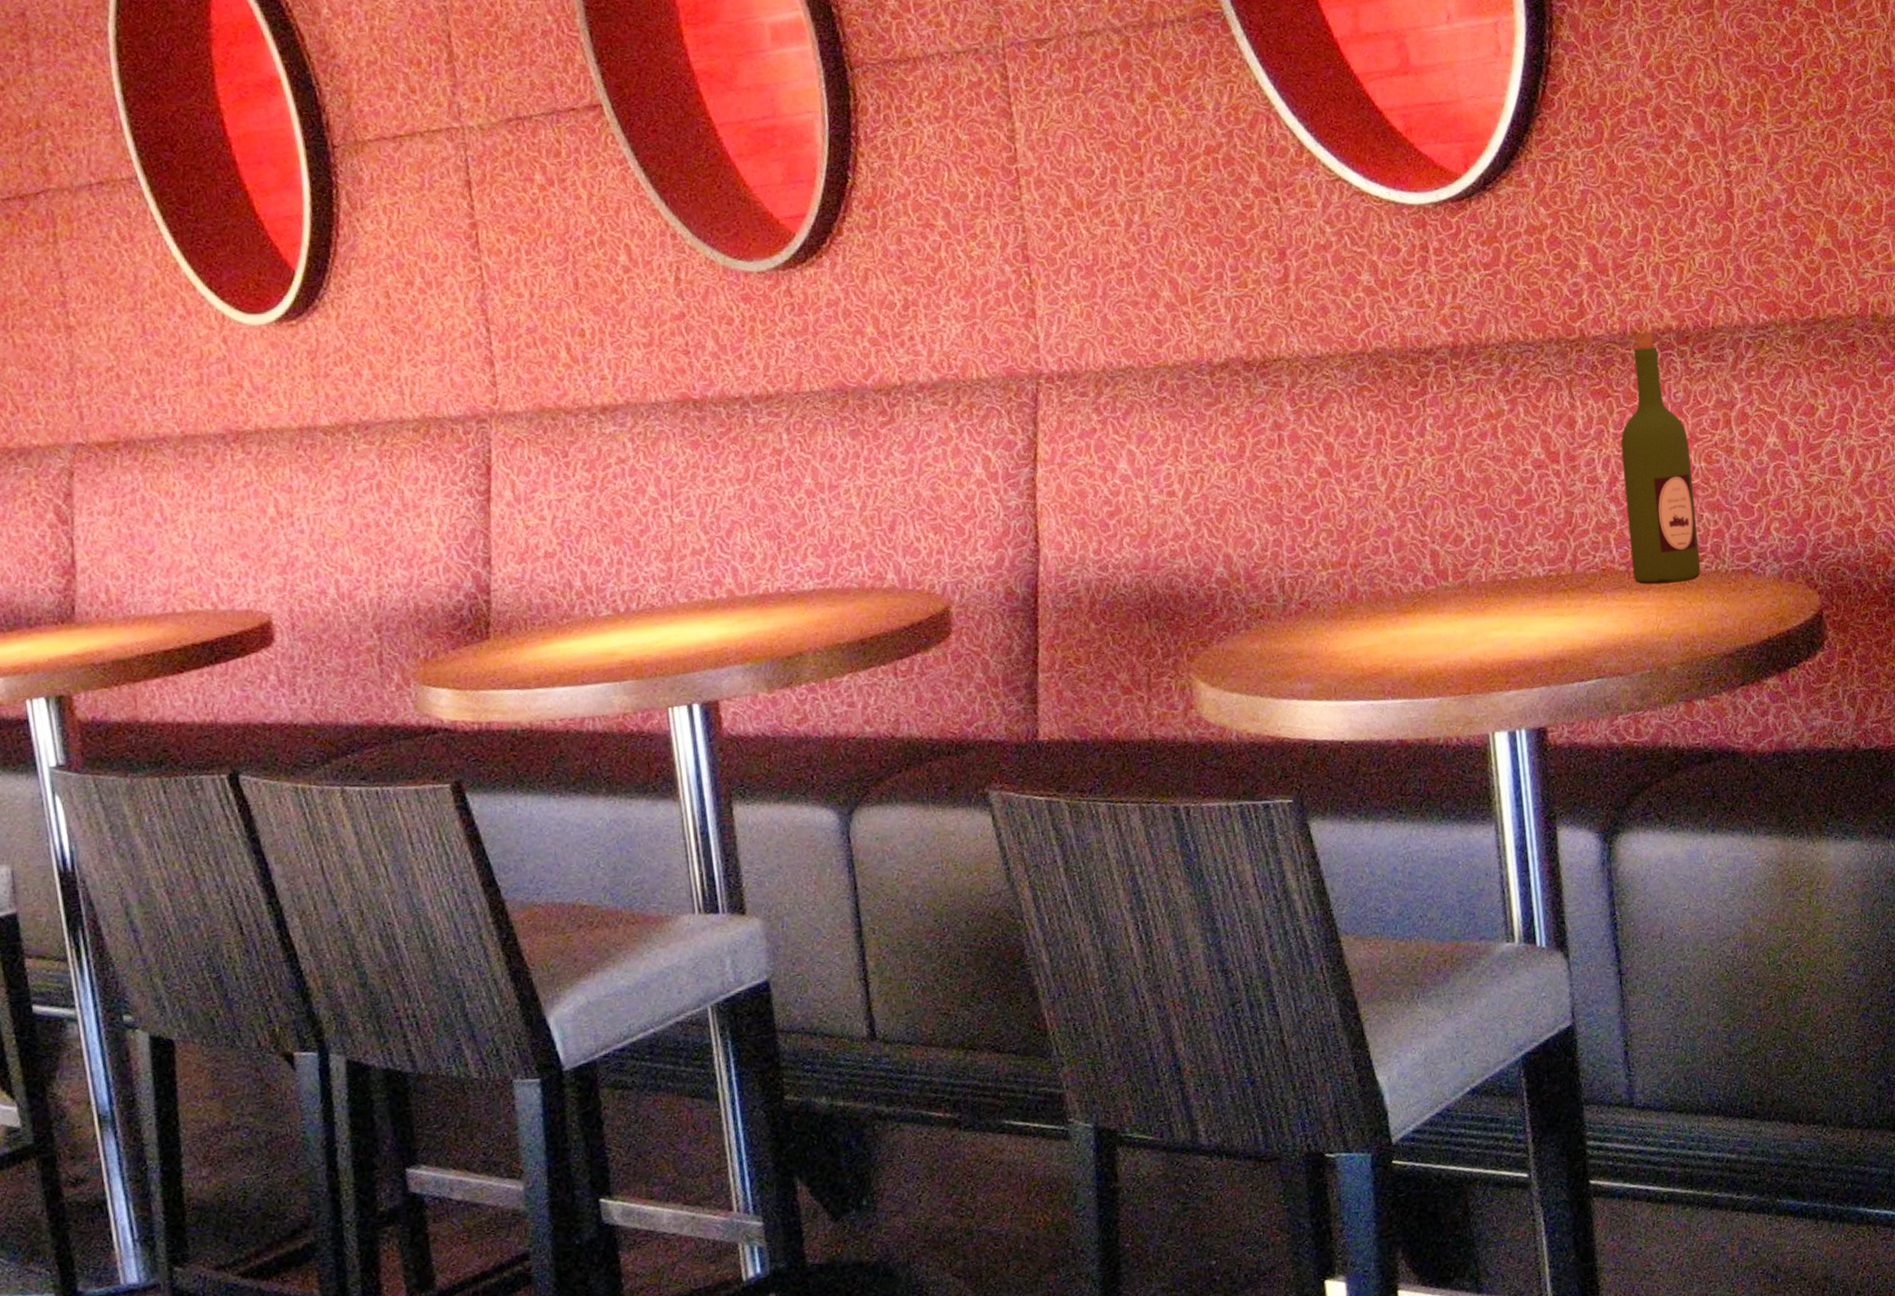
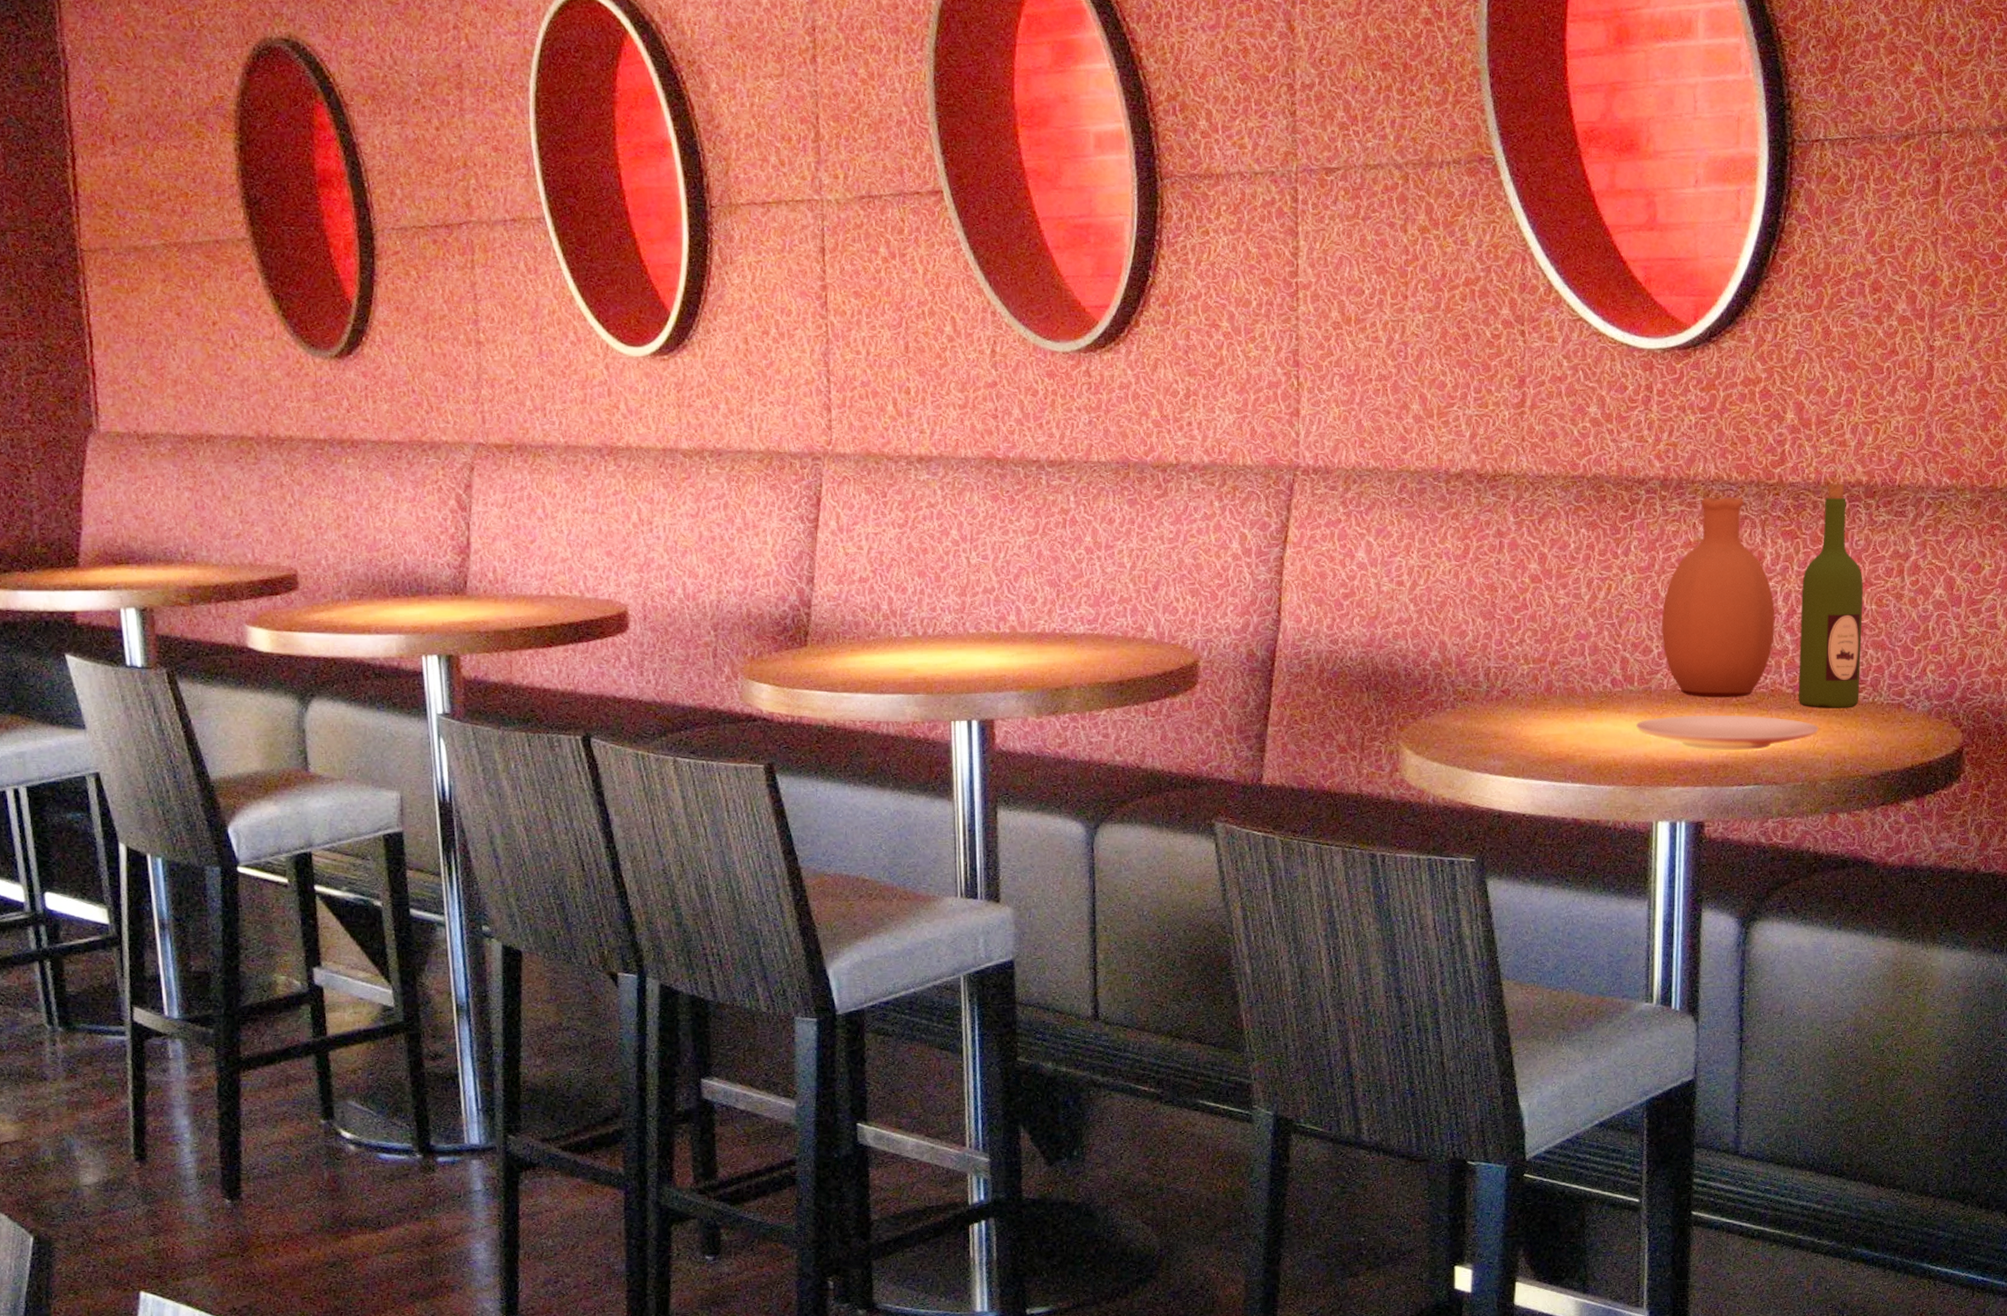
plate: none [1457,599,1661,645] -> present [1636,714,1819,751]
decorative vase: none [1469,358,1598,587] -> present [1661,496,1775,698]

